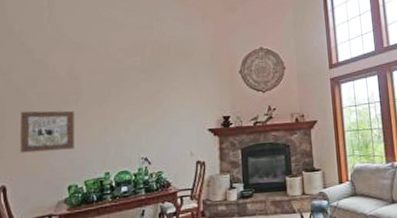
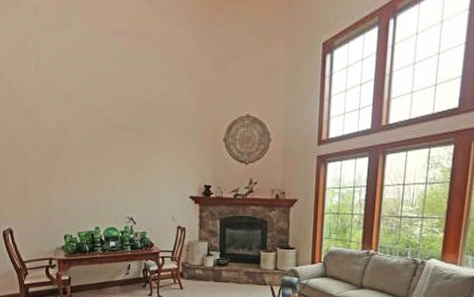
wall art: present [20,110,74,153] -> none [18,161,67,202]

